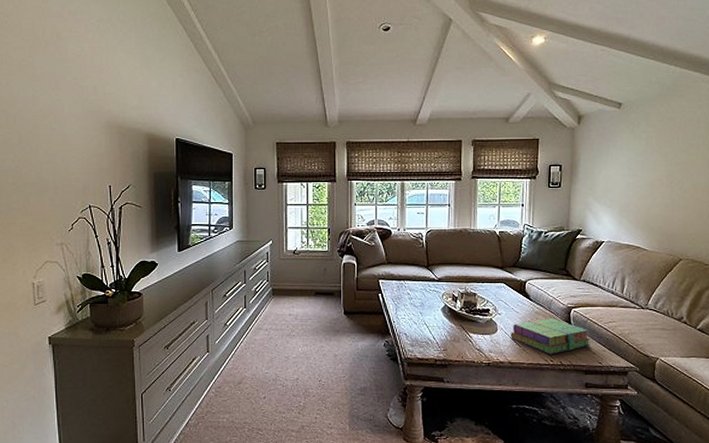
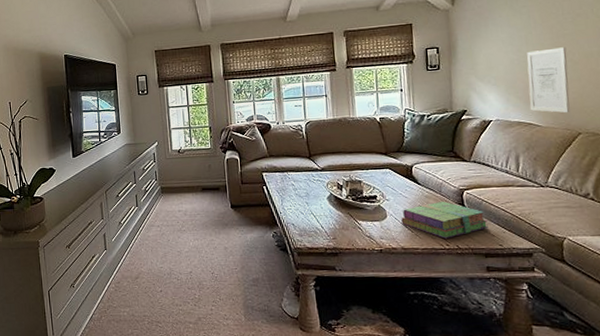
wall art: none [639,175,677,239] -> present [527,47,570,113]

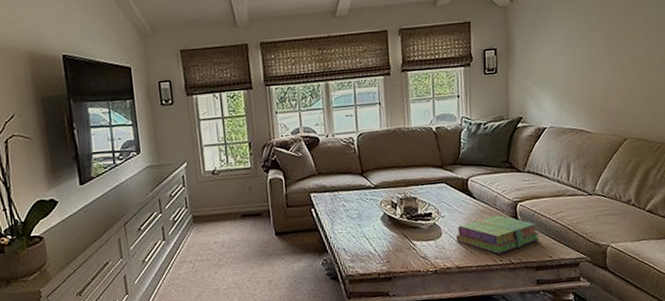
wall art: present [527,47,570,113] -> none [581,49,618,119]

